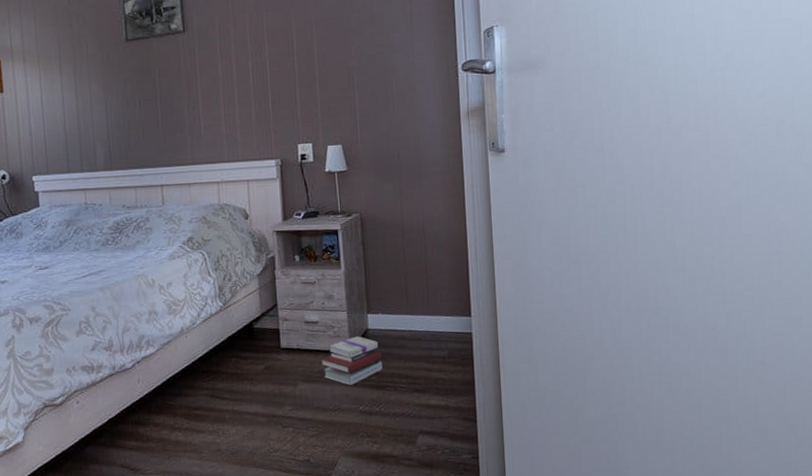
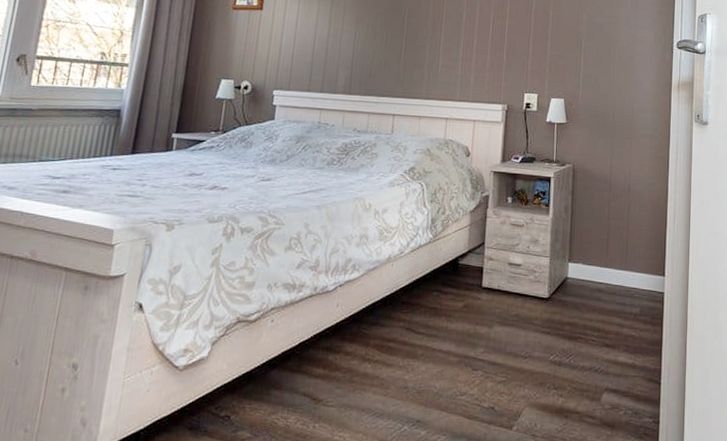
books: present [321,336,383,385] -> none [518,283,578,333]

